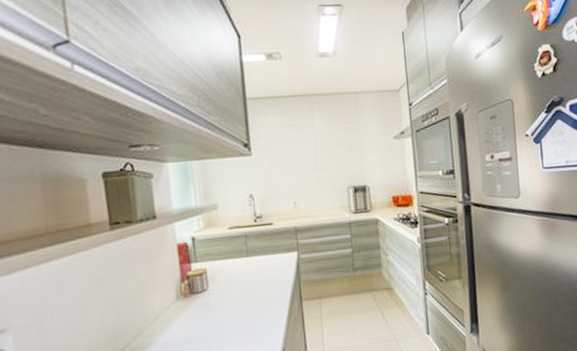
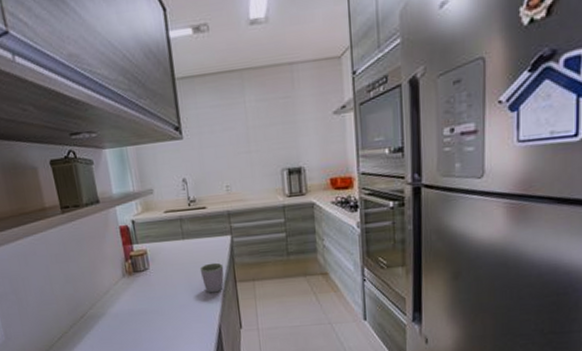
mug: none [263,280,290,314] -> present [199,262,224,293]

